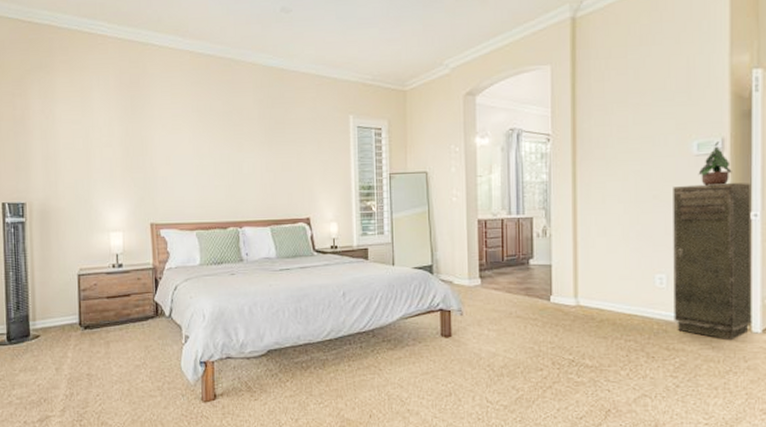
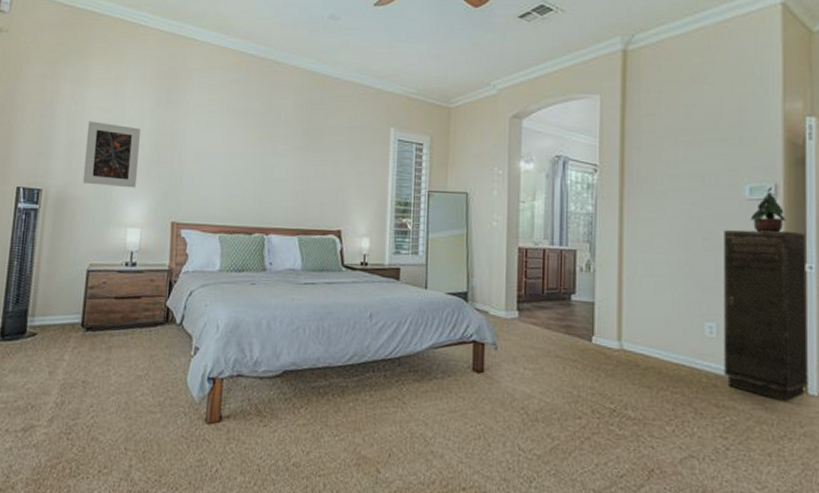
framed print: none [60,134,114,195] -> present [82,121,140,188]

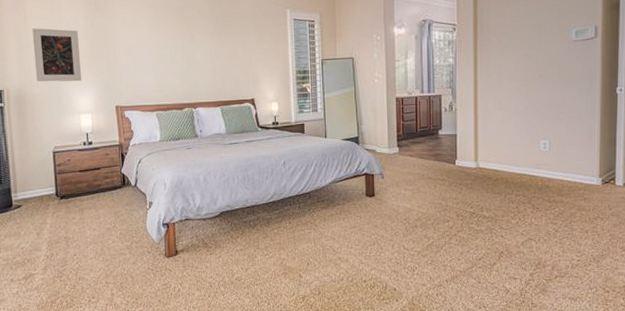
storage cabinet: present [724,230,808,402] -> none [554,63,618,193]
potted plant: present [750,187,786,233] -> none [575,29,603,66]

